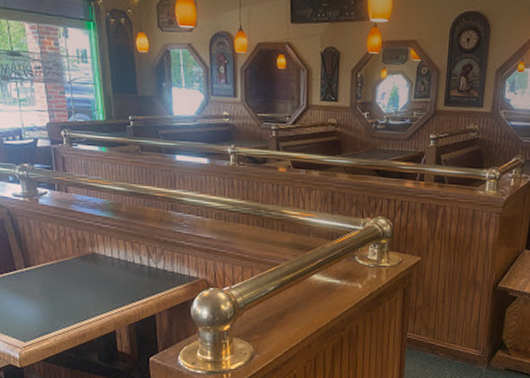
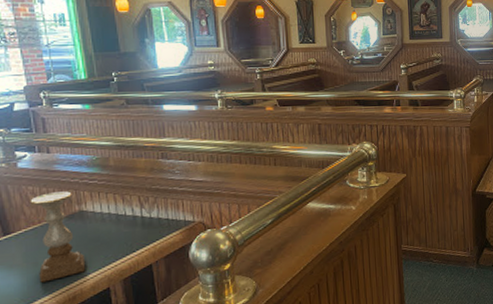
candle holder: none [48,231,96,317] -> present [30,191,86,283]

